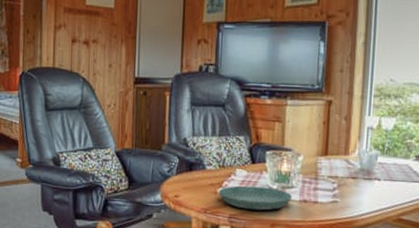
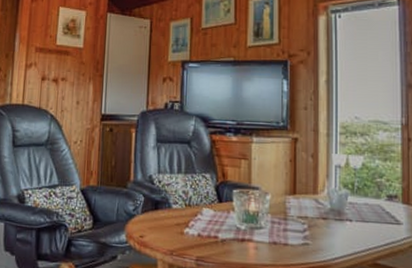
saucer: present [218,185,293,211] -> none [184,225,262,253]

